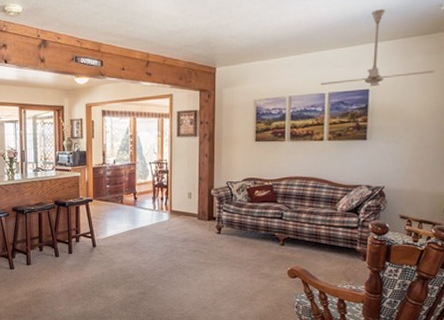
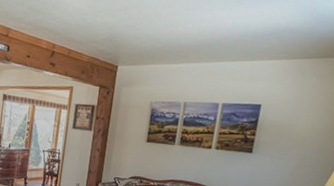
ceiling fan: present [320,9,435,87] -> none [215,28,326,103]

